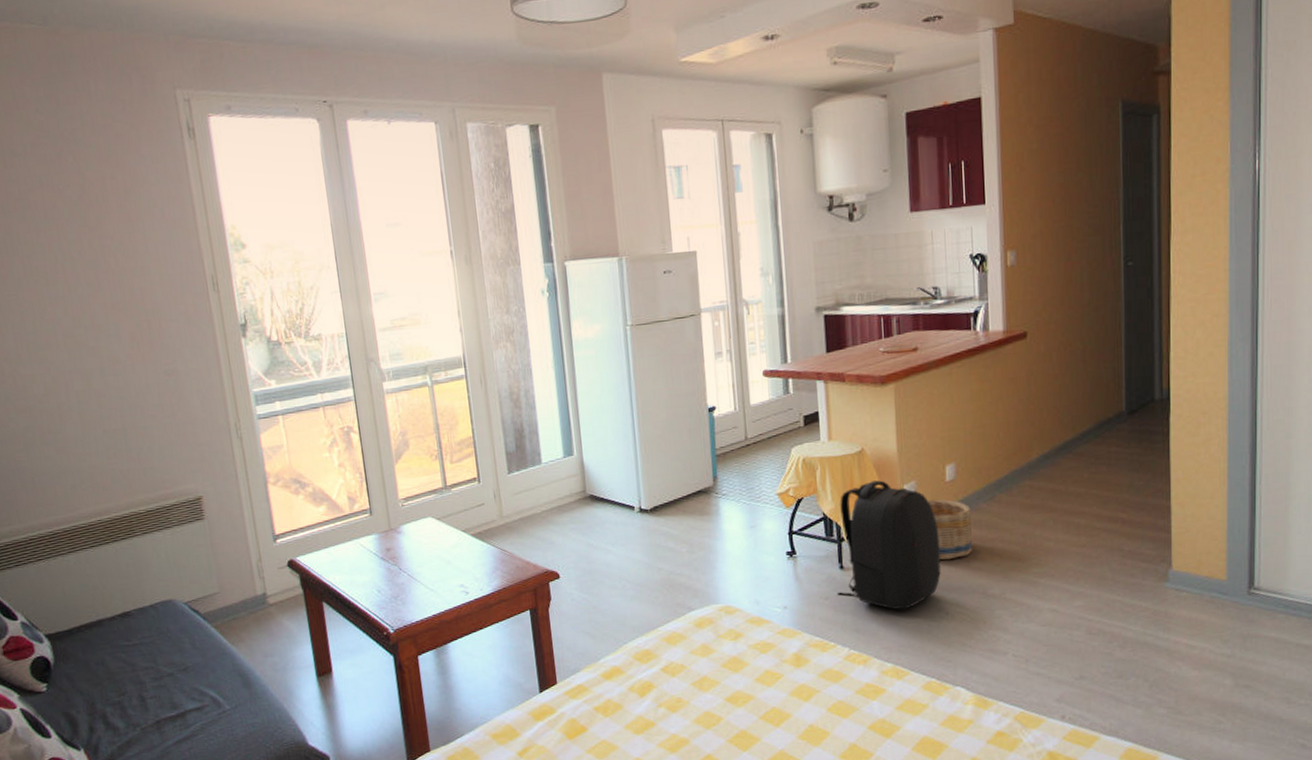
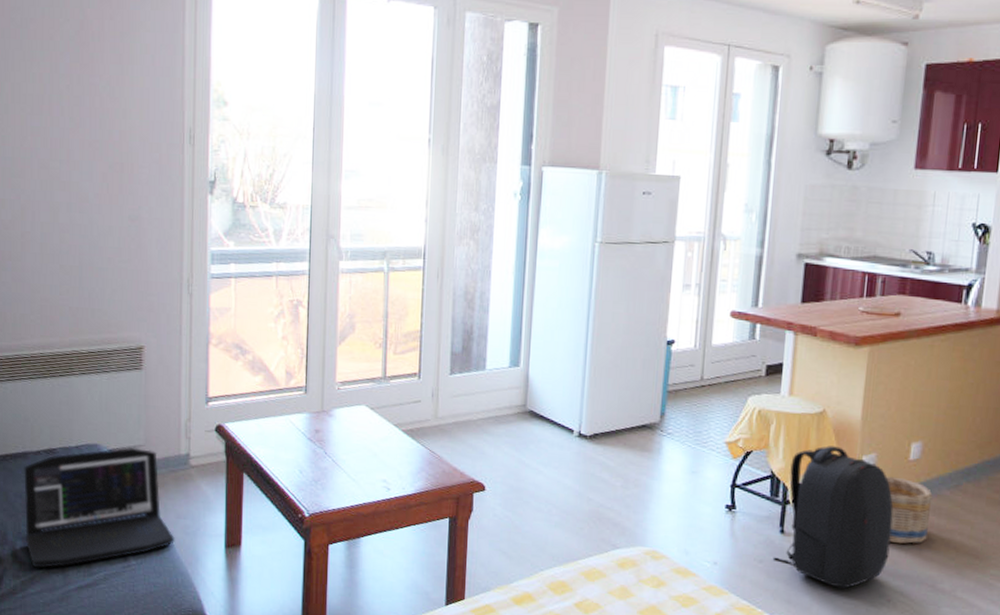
laptop: none [101,596,267,731] -> present [24,447,176,569]

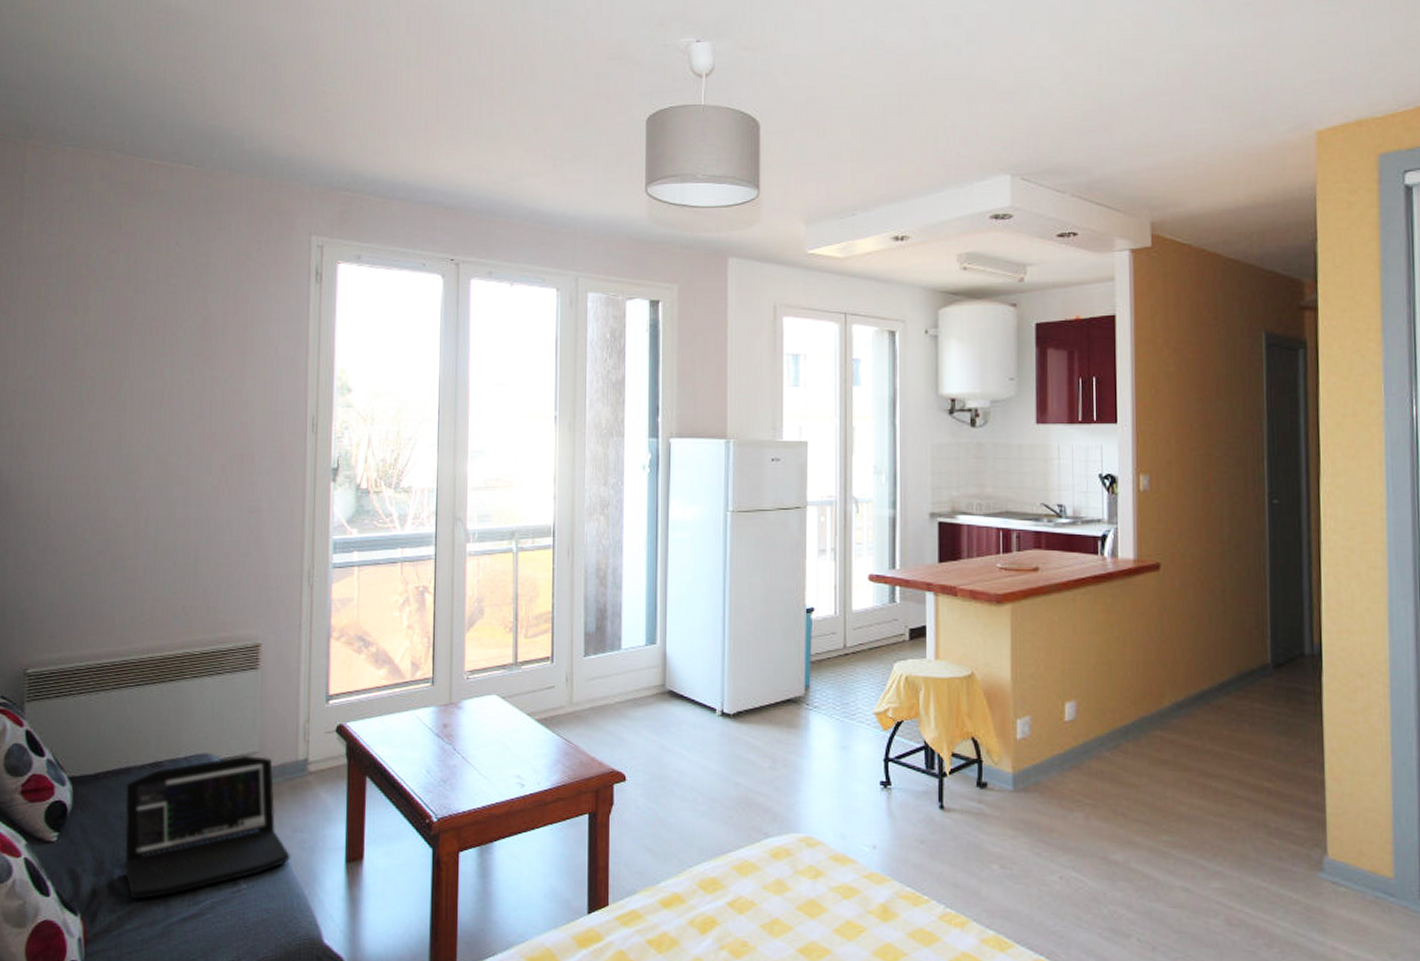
backpack: present [772,446,894,589] -> none [934,711,1056,867]
basket: present [886,476,933,544] -> none [1043,740,1093,814]

